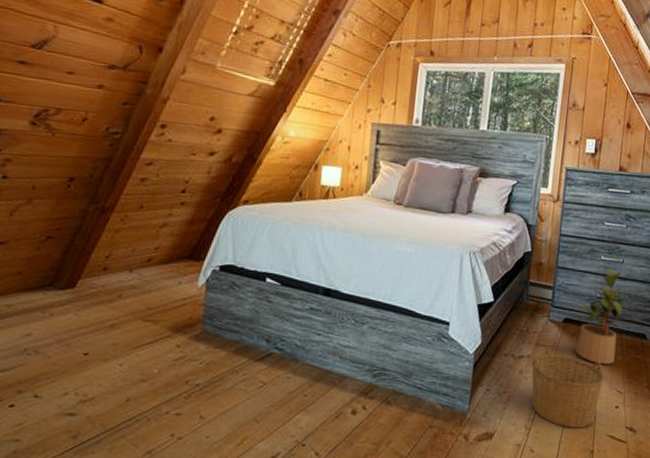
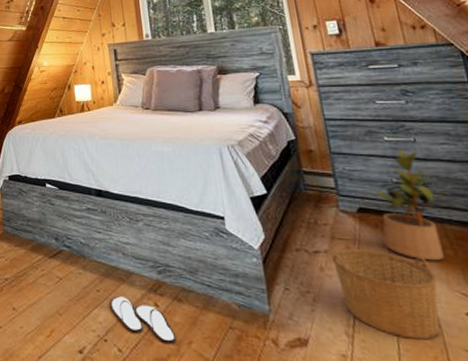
slippers: none [315,400,377,444] -> present [110,296,177,344]

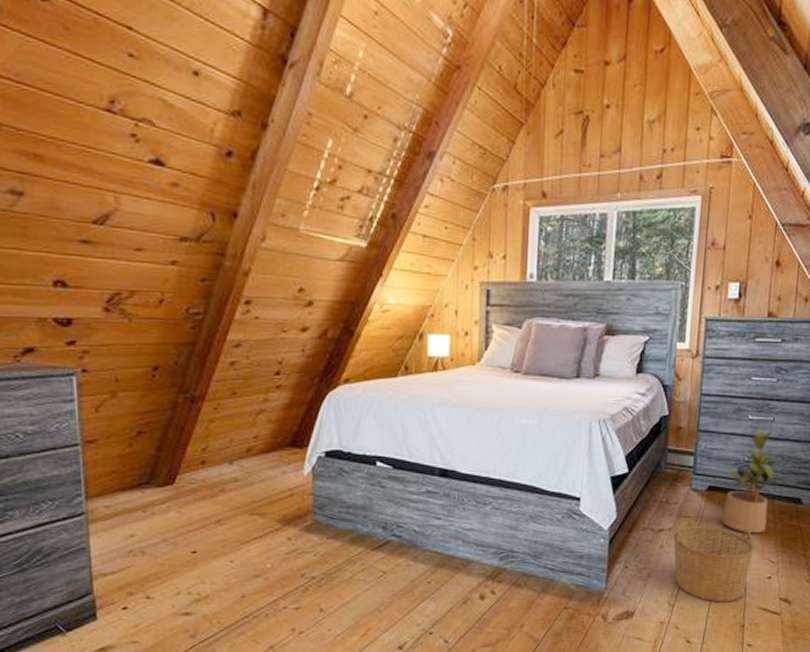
slippers: present [110,296,177,344] -> none [441,587,509,629]

